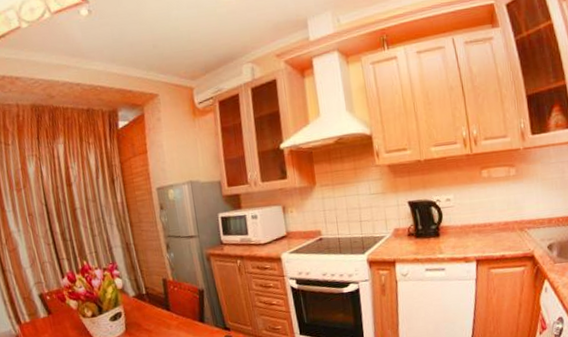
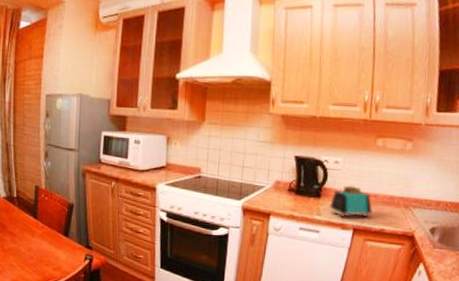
toaster: none [450,219,491,252] -> present [329,186,372,218]

